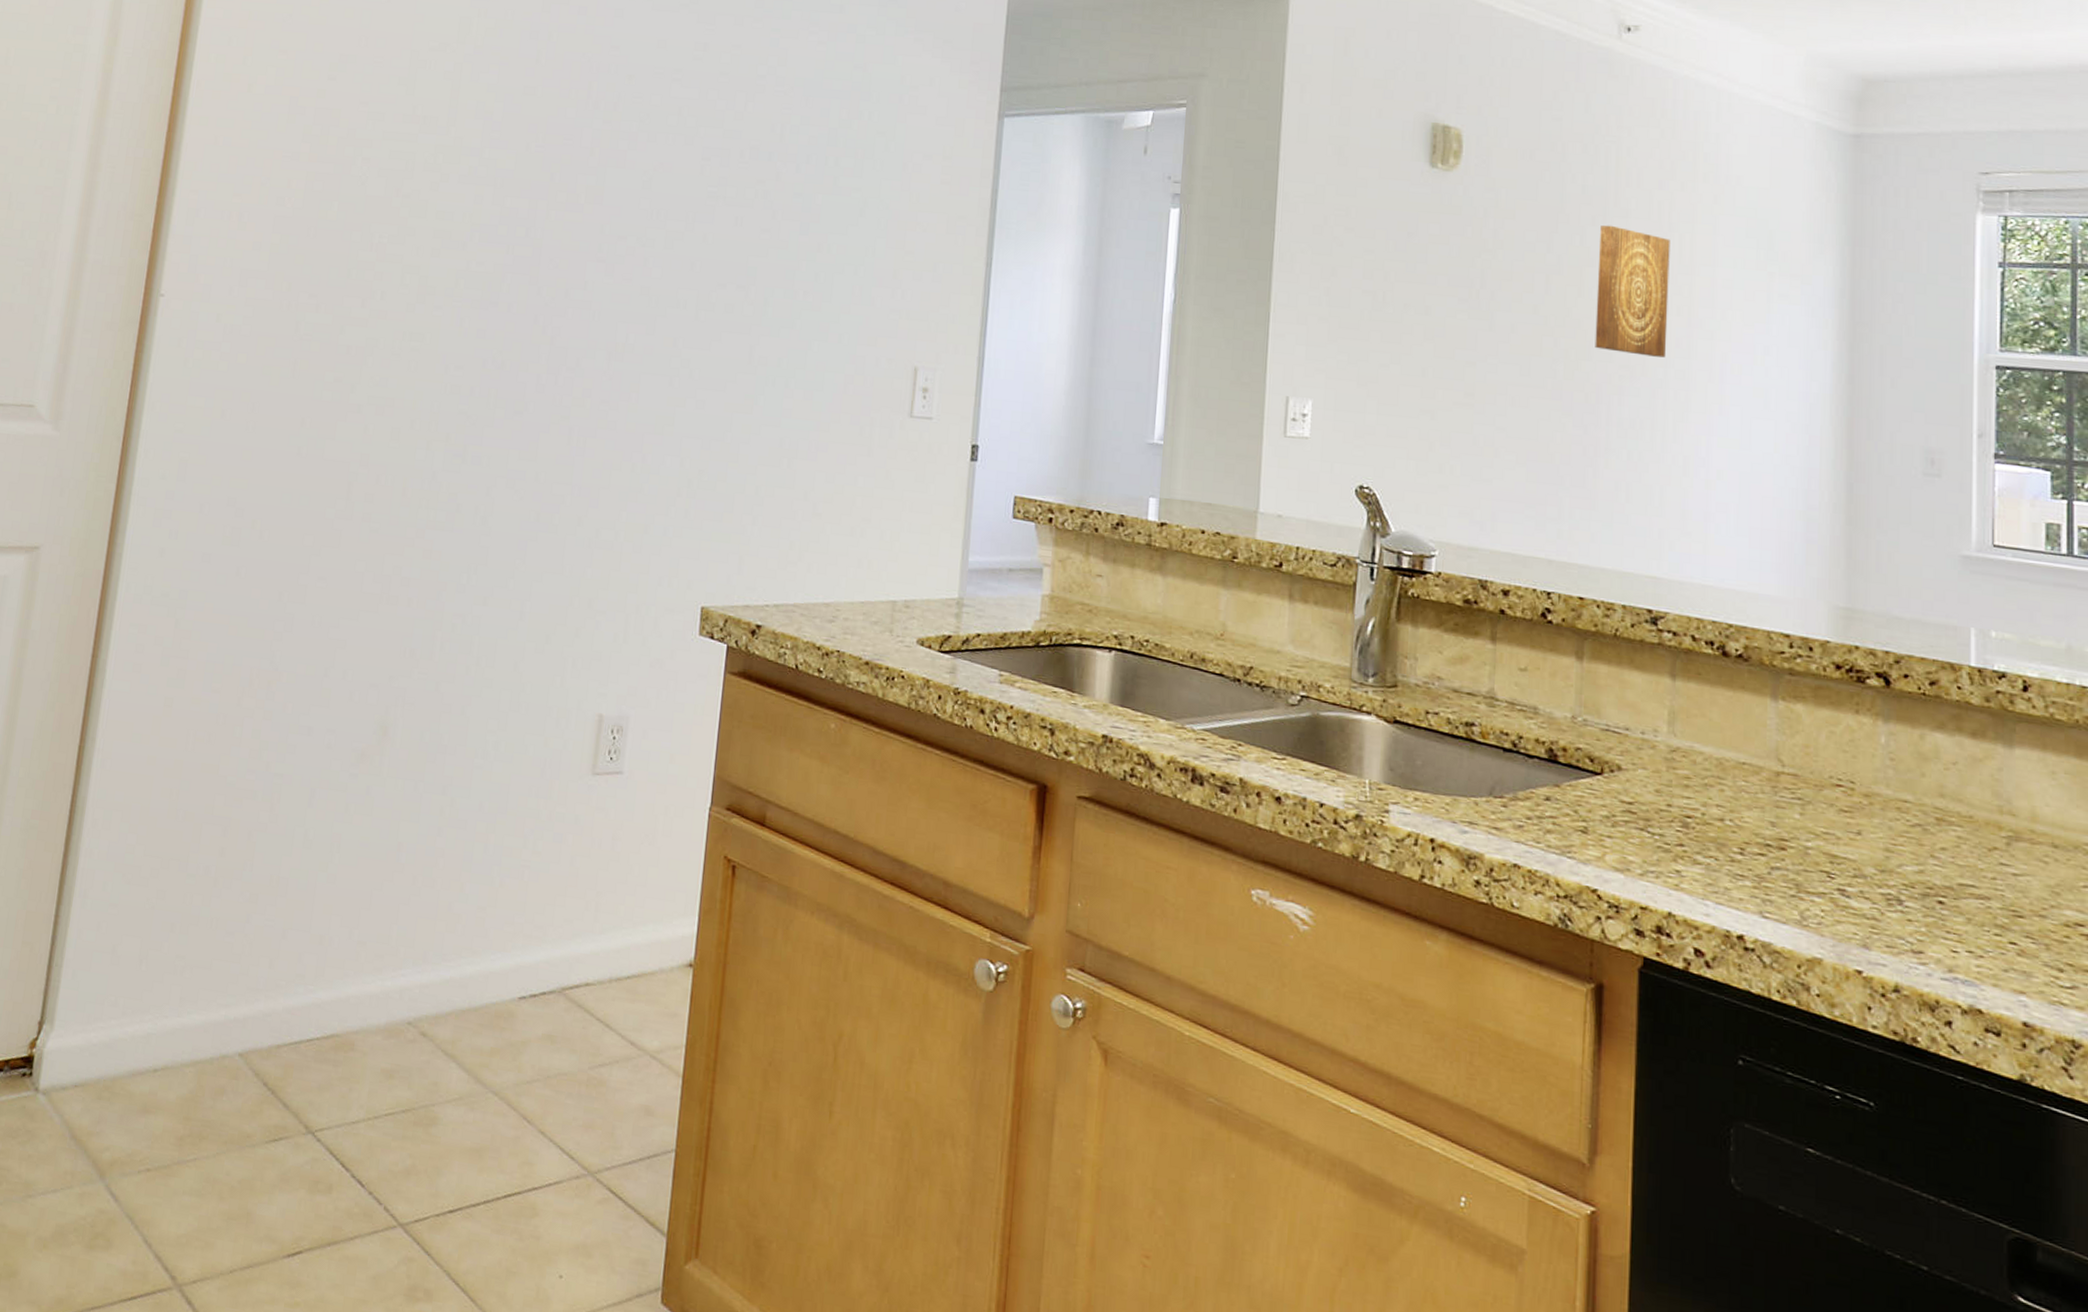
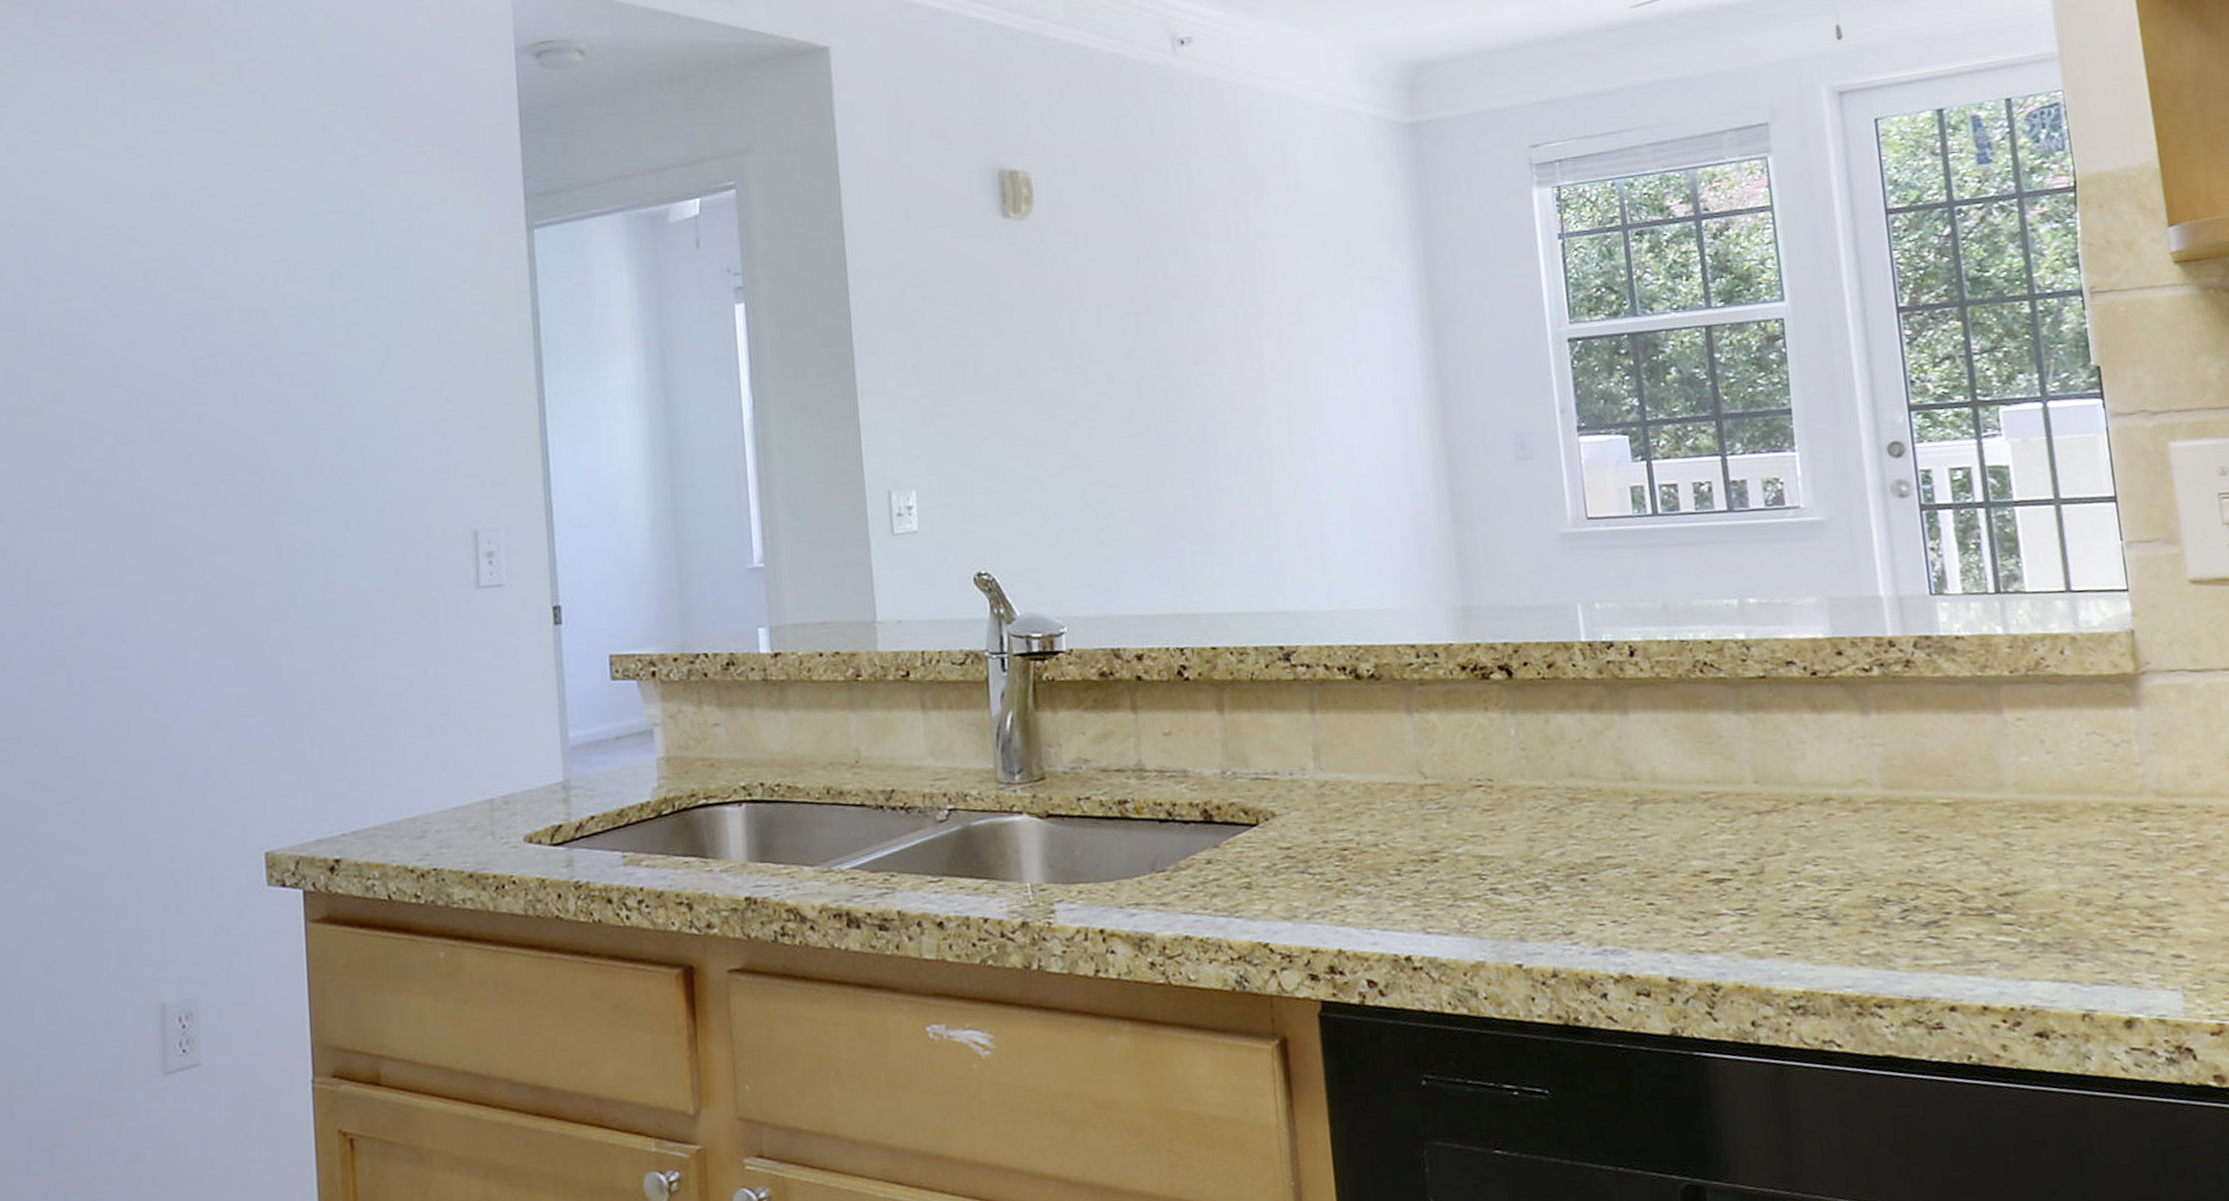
wall art: present [1595,225,1670,358] -> none [1182,252,1263,385]

